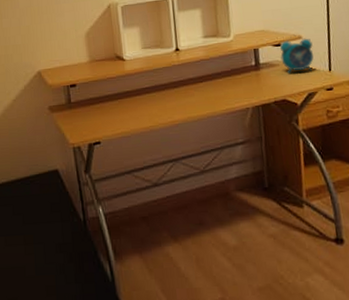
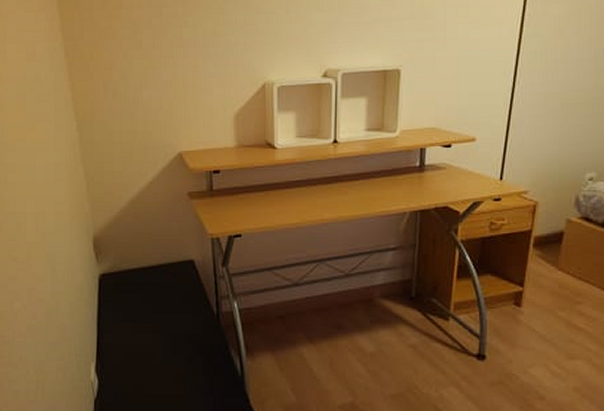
alarm clock: present [280,34,314,73] -> none [449,135,486,178]

